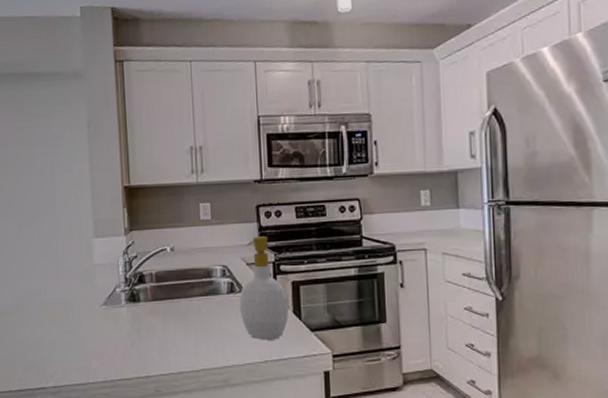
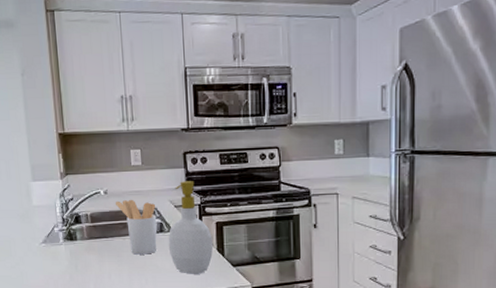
utensil holder: none [183,256,227,318] -> present [116,199,157,255]

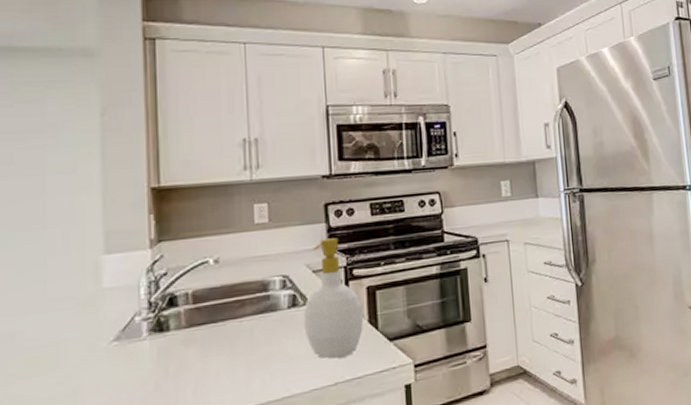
utensil holder: present [116,199,157,255] -> none [231,267,288,342]

